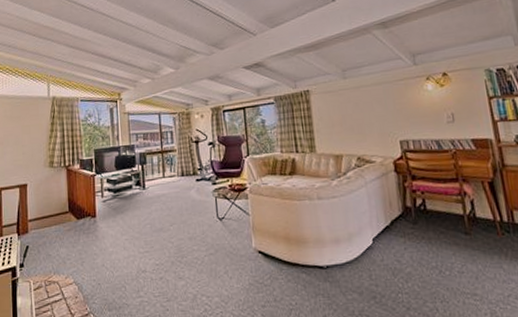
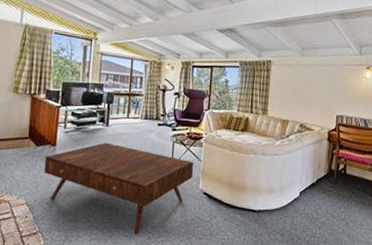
coffee table: none [87,207,244,307] -> present [44,142,194,235]

